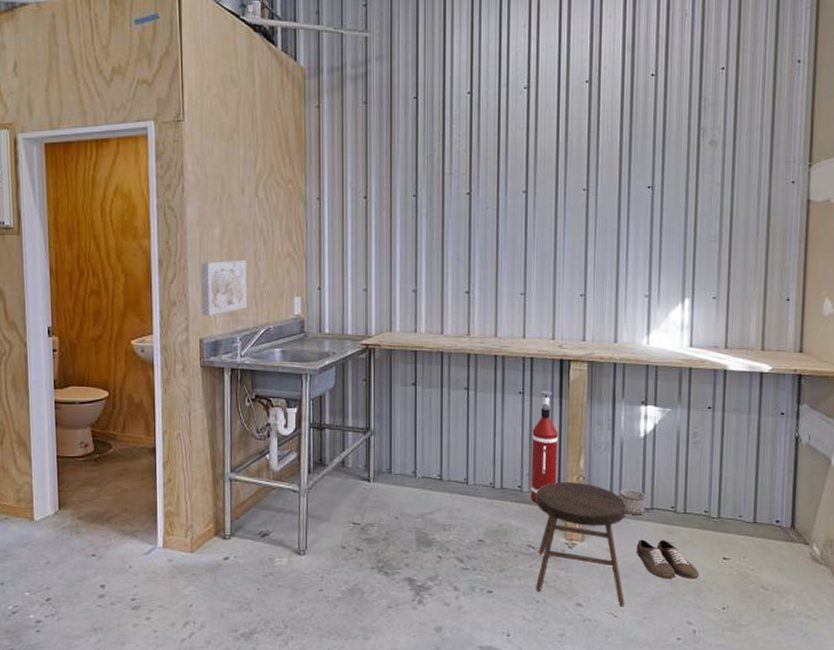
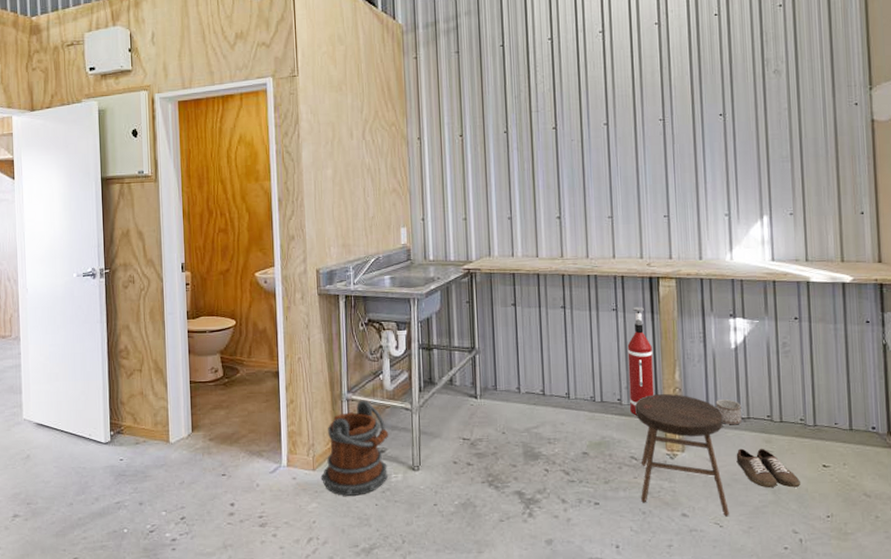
bucket: none [199,480,274,579] -> present [320,400,389,496]
wall art: present [200,259,248,316] -> none [315,196,359,249]

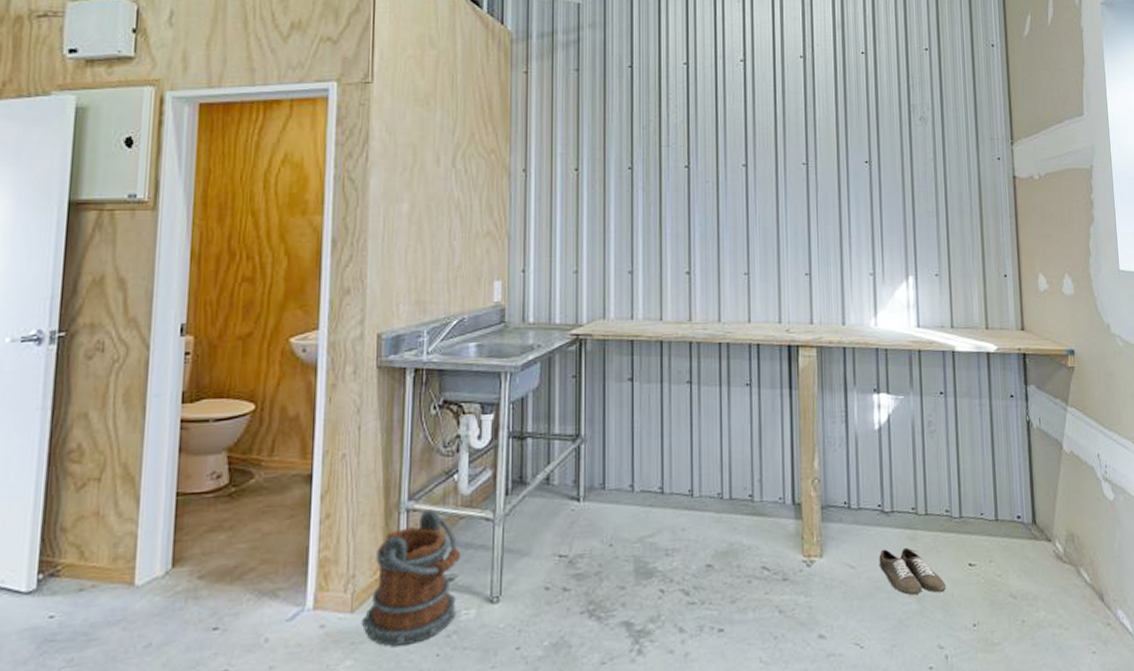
fire extinguisher: present [627,307,654,415] -> none [761,381,791,514]
stool: present [635,394,729,517] -> none [769,486,871,635]
planter: present [716,399,742,425] -> none [857,490,885,521]

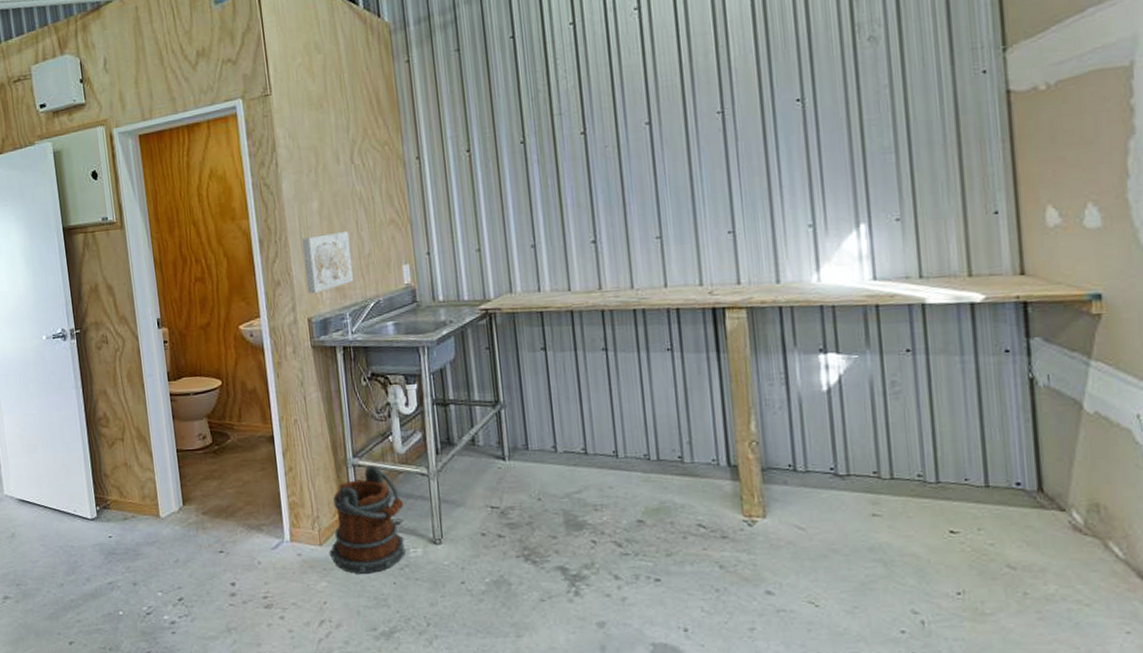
wall art: none [381,238,439,306] -> present [301,230,354,294]
shoe: present [879,547,946,596] -> none [833,511,920,560]

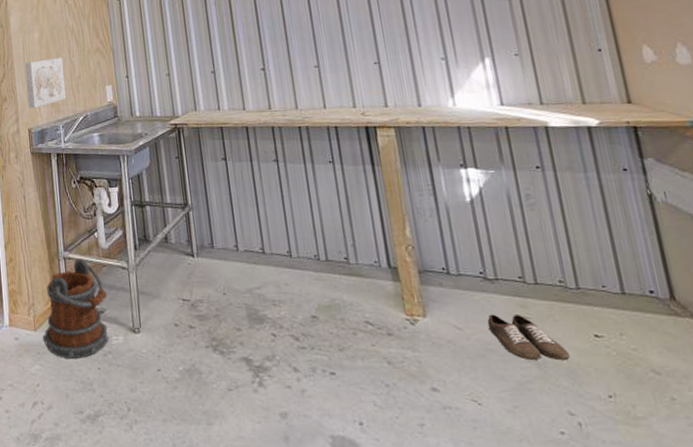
shoe: none [833,511,920,560] -> present [487,313,570,361]

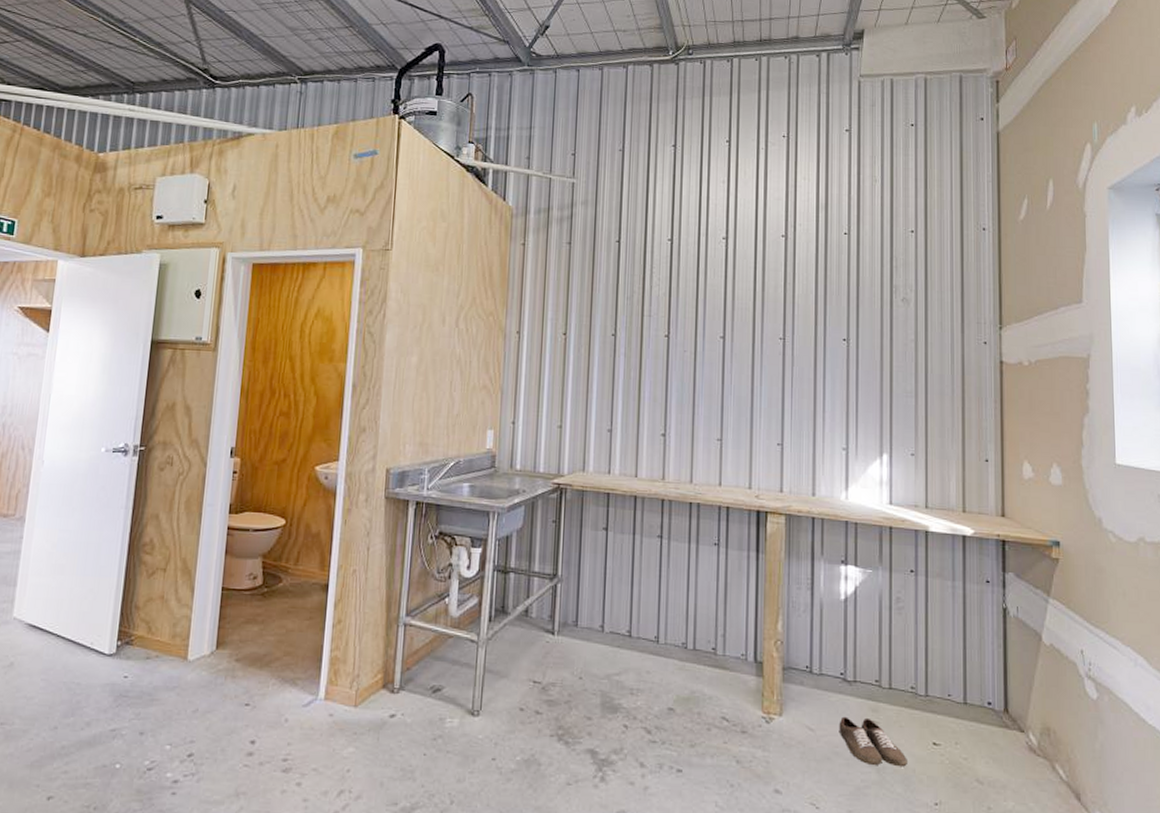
wall art: present [24,57,67,109] -> none [391,388,442,446]
bucket: present [42,258,109,358] -> none [362,626,449,742]

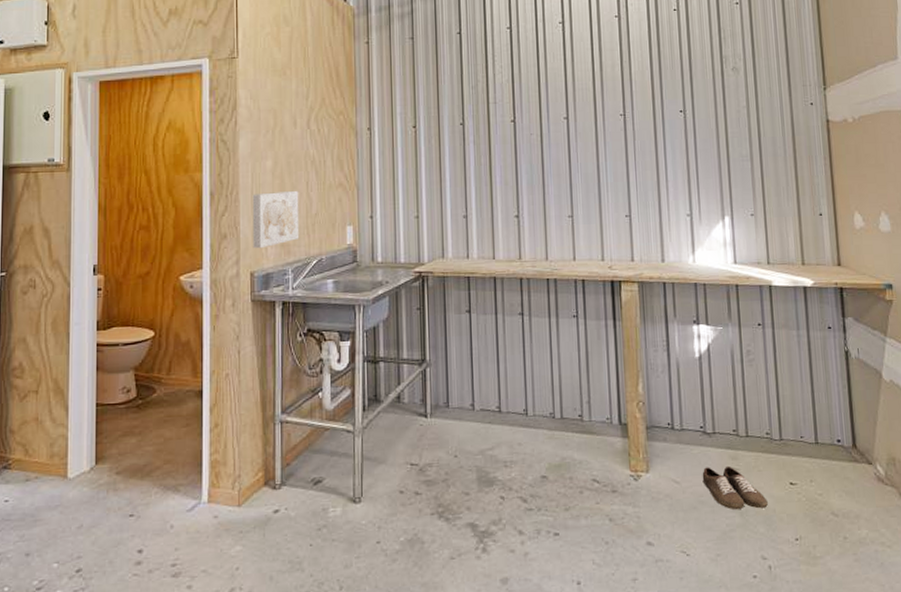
wall art: none [391,388,442,446] -> present [252,190,300,249]

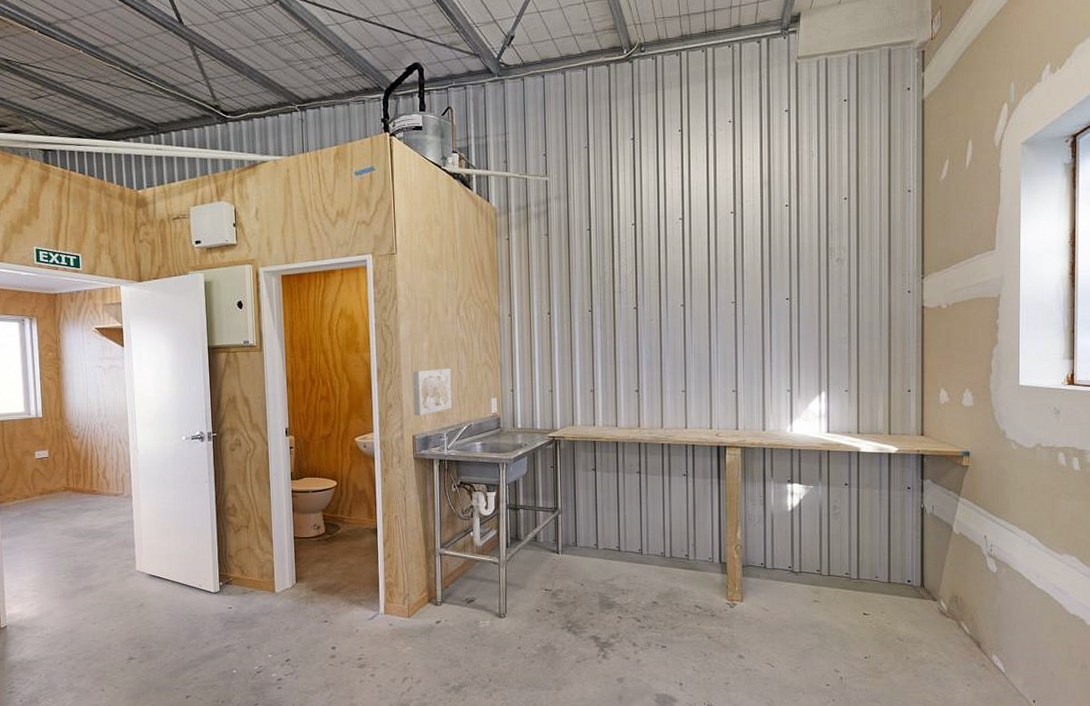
shoe: present [702,465,768,510] -> none [788,598,843,633]

